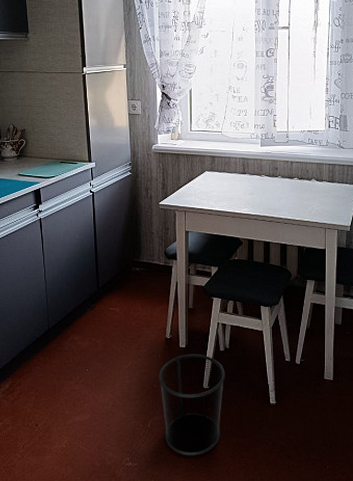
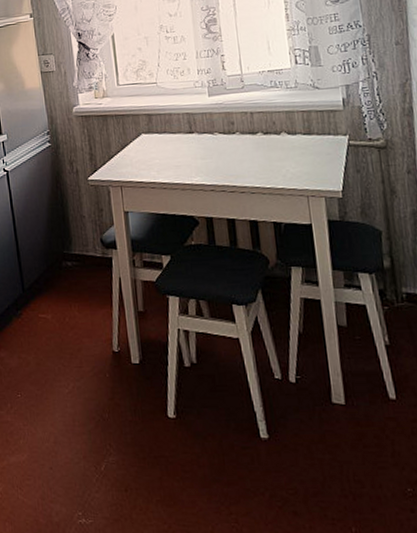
waste bin: present [158,354,225,456] -> none [108,371,198,511]

